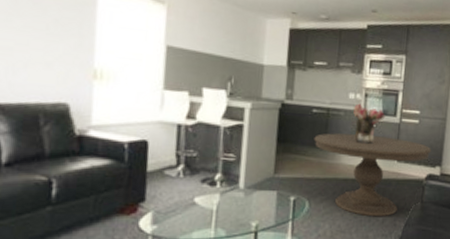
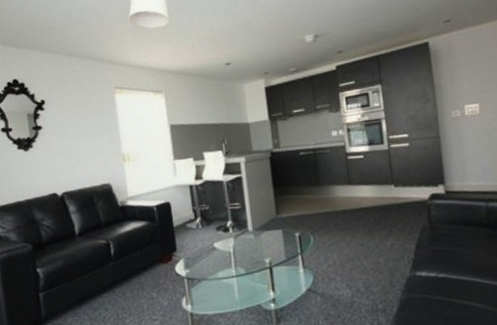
dining table: present [314,133,432,217] -> none [306,164,430,243]
bouquet: present [353,103,386,144] -> none [338,138,373,176]

